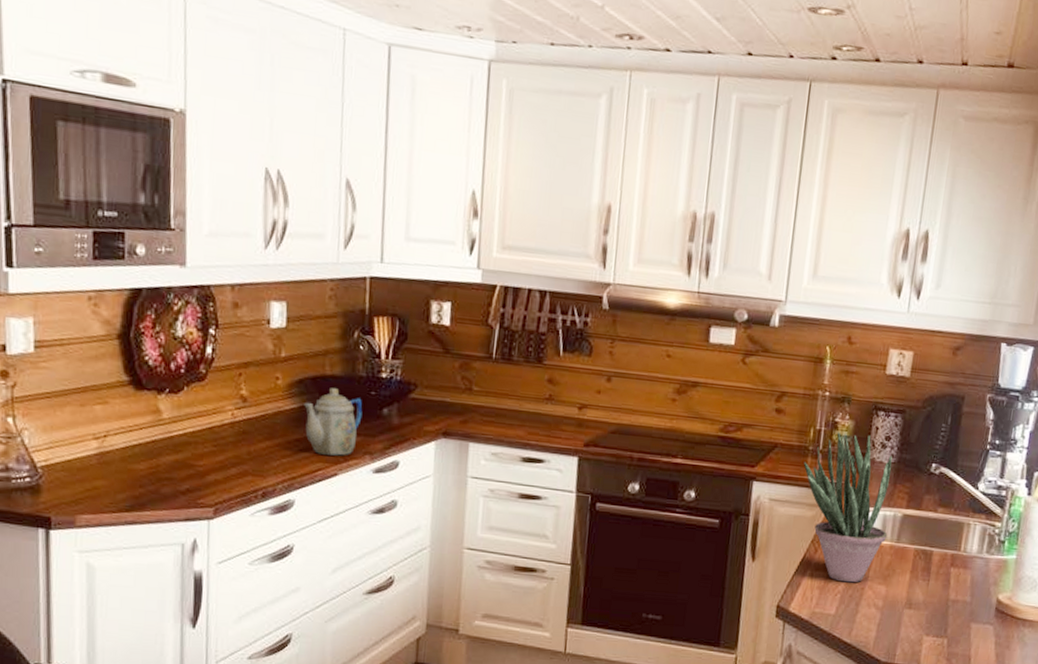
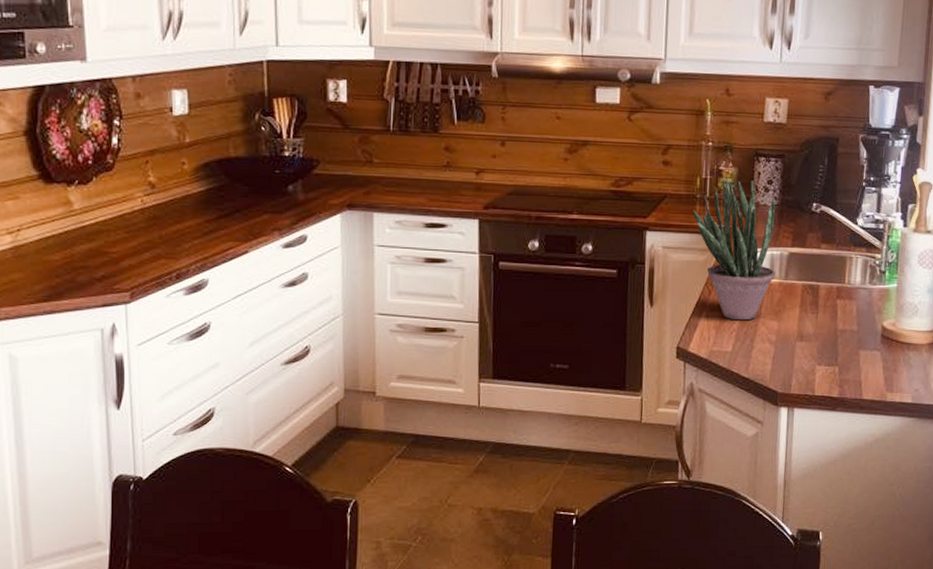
teapot: present [304,388,363,456] -> none [211,169,268,234]

